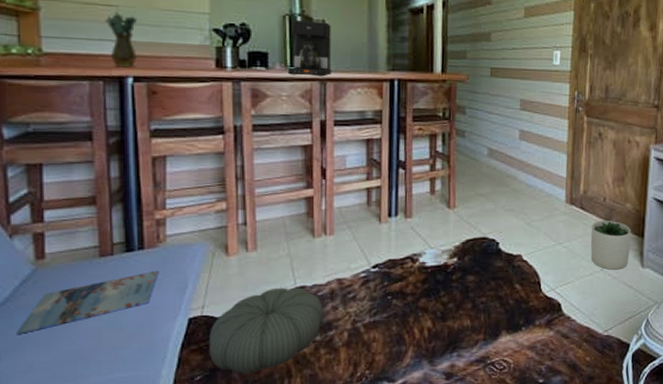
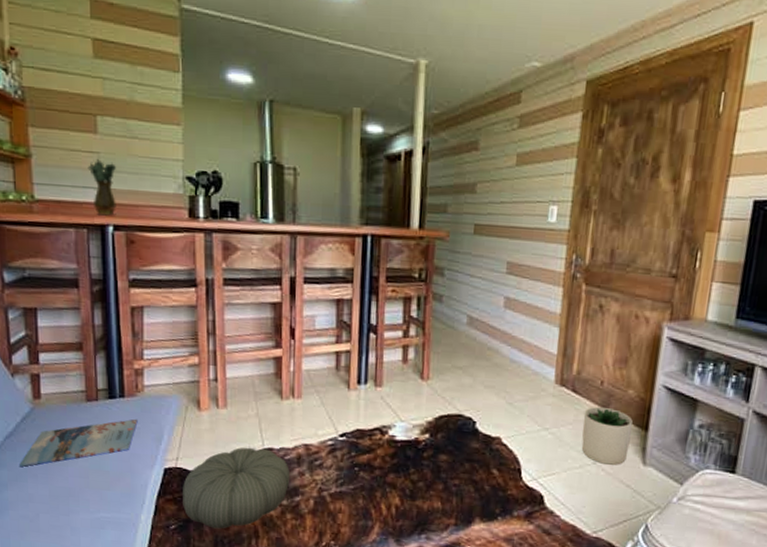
coffee maker: present [287,20,332,77] -> none [258,168,303,230]

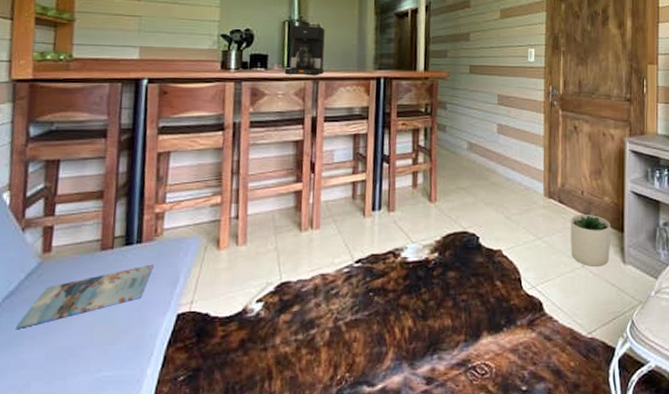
vase: present [88,159,116,216] -> none [128,22,156,71]
pouf: present [183,447,291,529] -> none [194,282,307,375]
coffee maker: none [258,168,303,230] -> present [284,25,325,76]

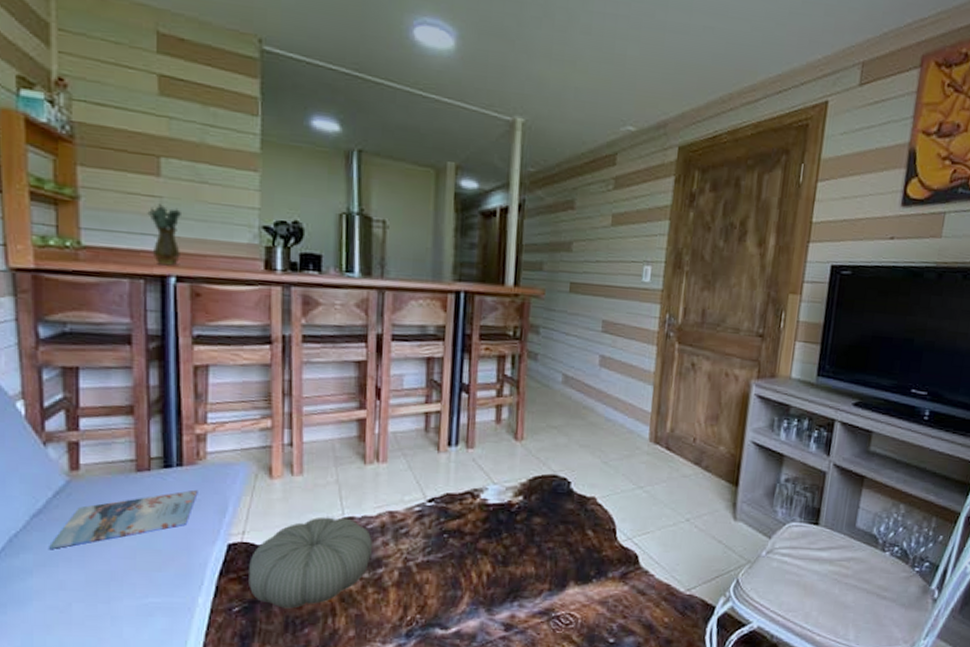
vase: none [128,22,156,71] -> present [147,204,181,266]
pouf: none [194,282,307,375] -> present [249,517,373,609]
coffee maker: present [284,25,325,76] -> none [342,220,392,285]
planter: present [570,214,610,266] -> none [675,463,724,521]

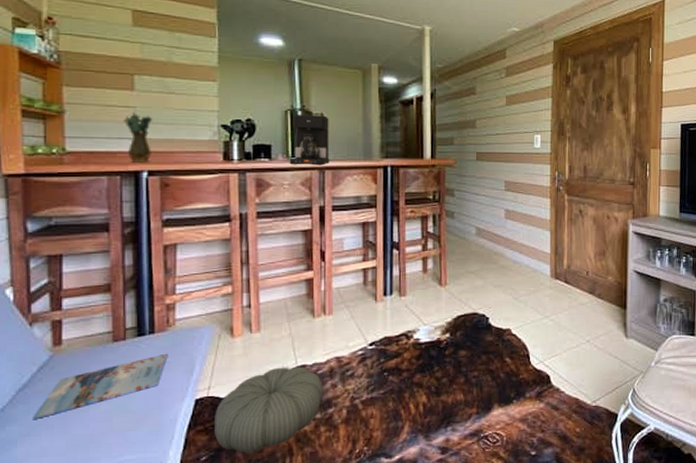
coffee maker: none [342,220,392,285] -> present [289,115,330,166]

